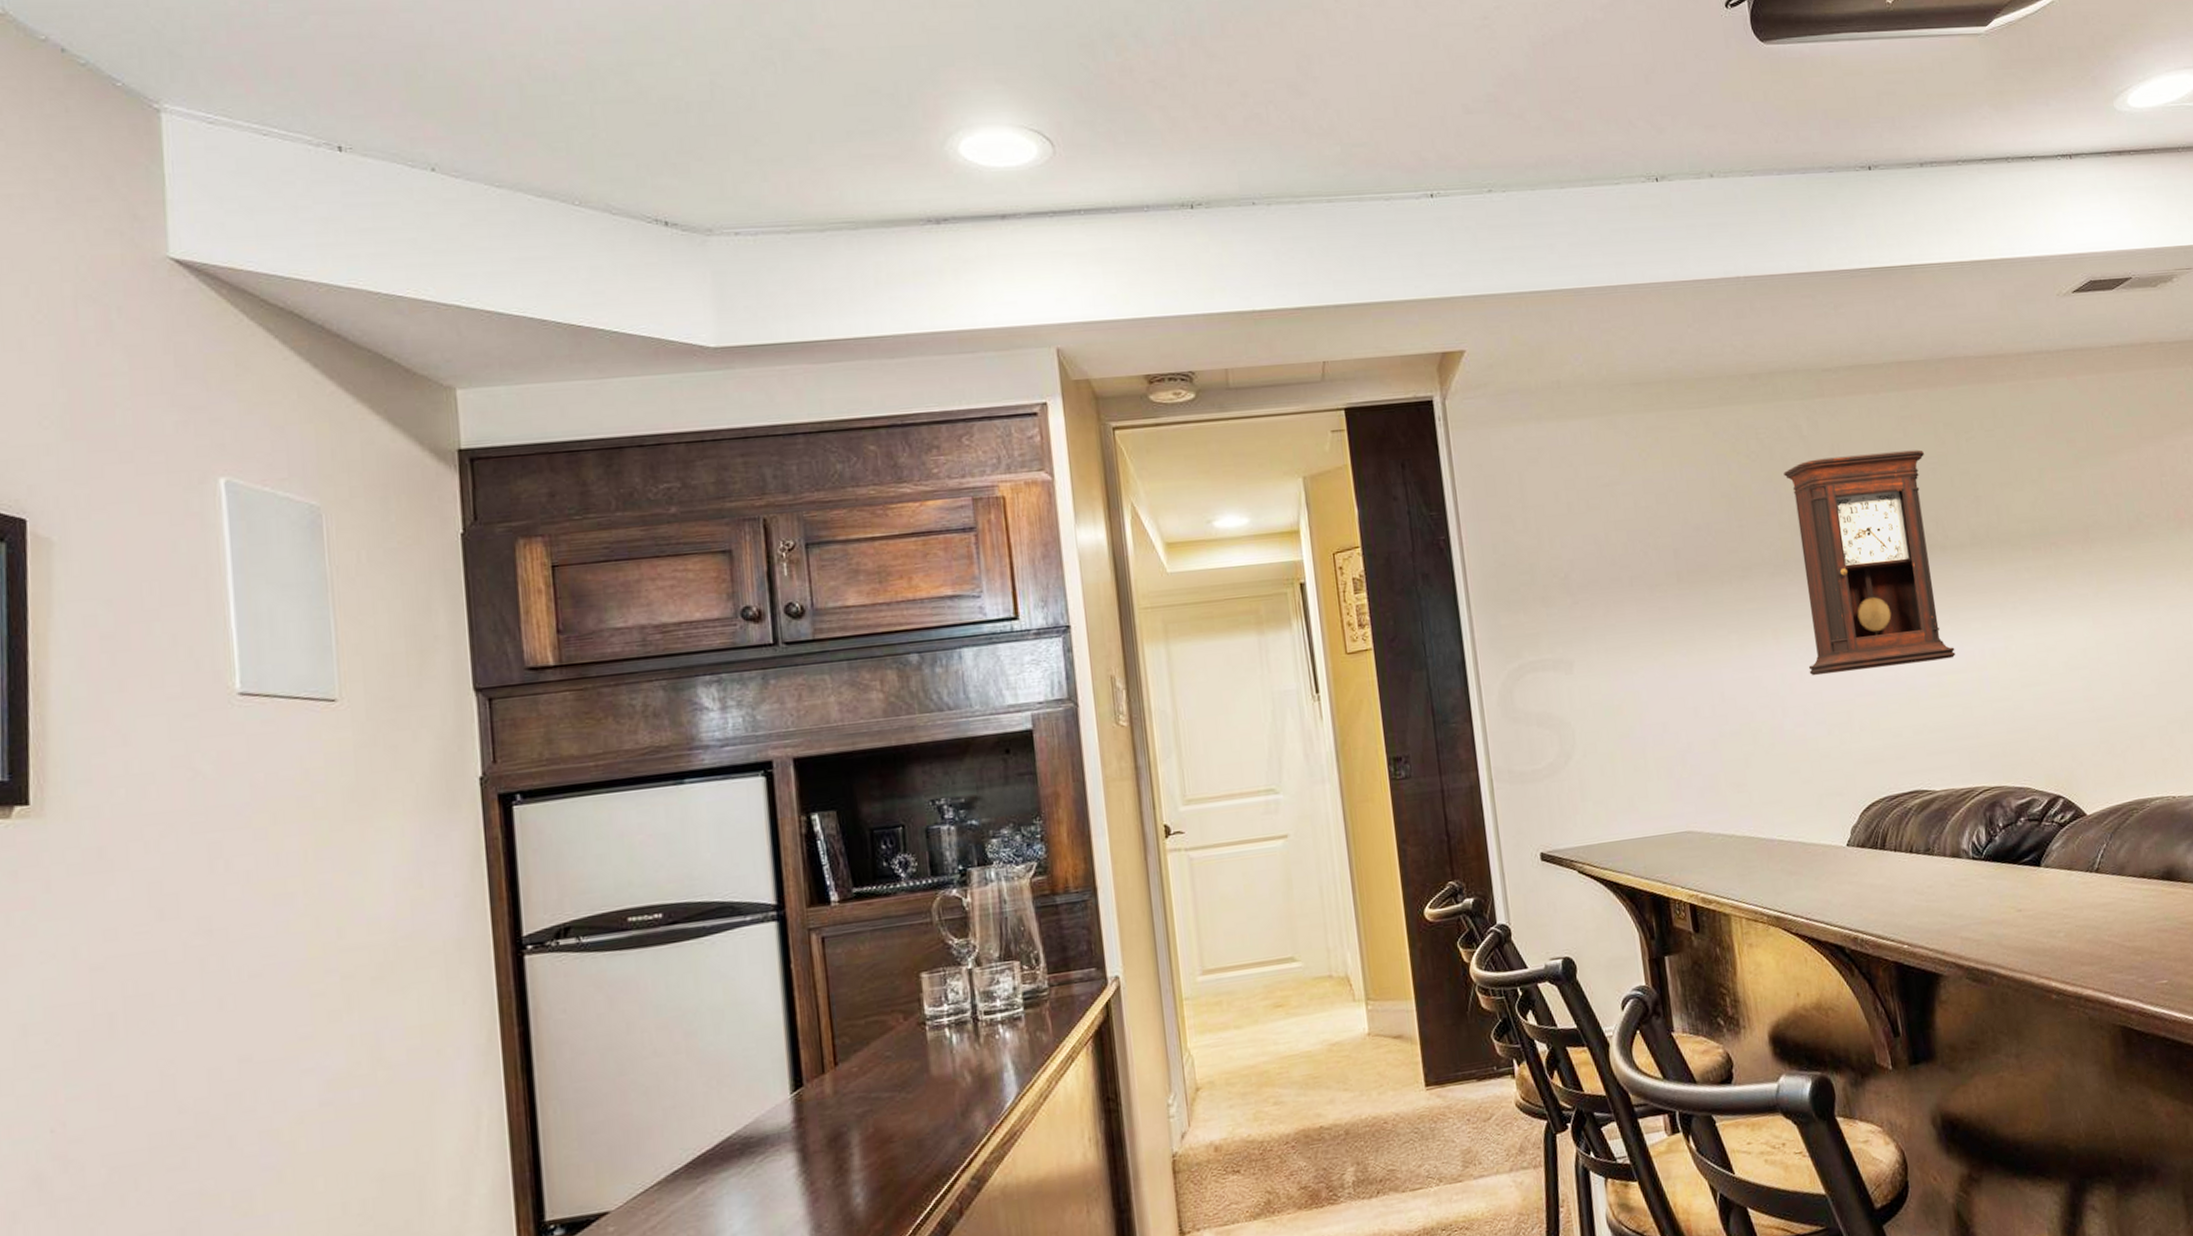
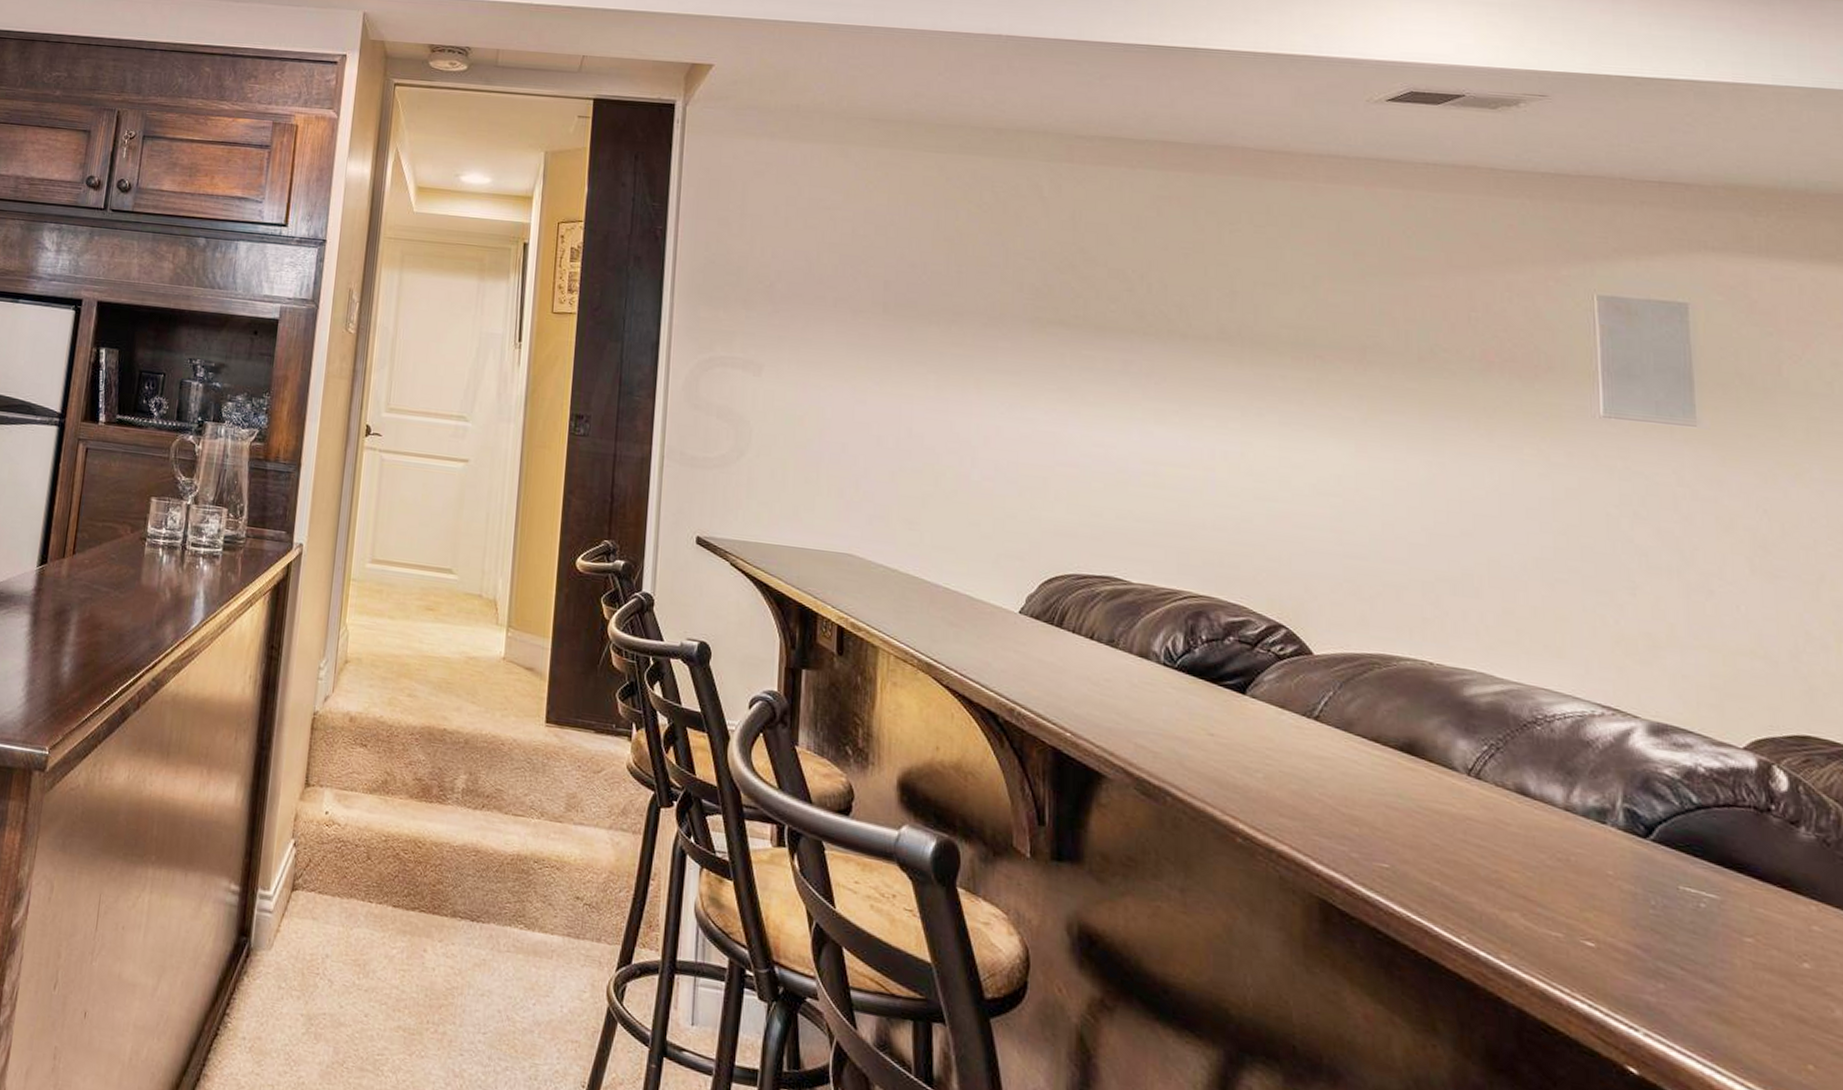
pendulum clock: present [1783,449,1956,676] -> none [1008,221,1180,451]

